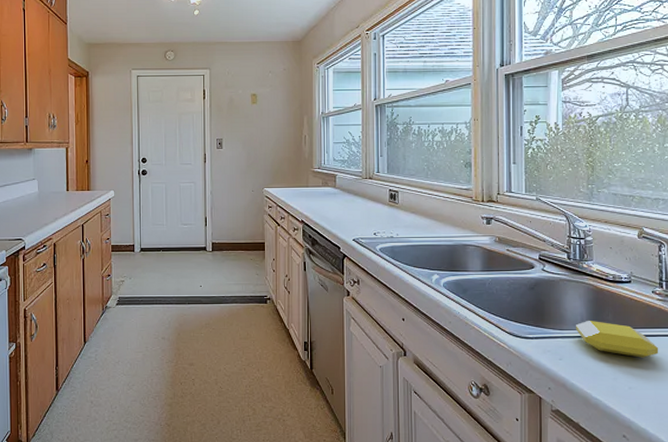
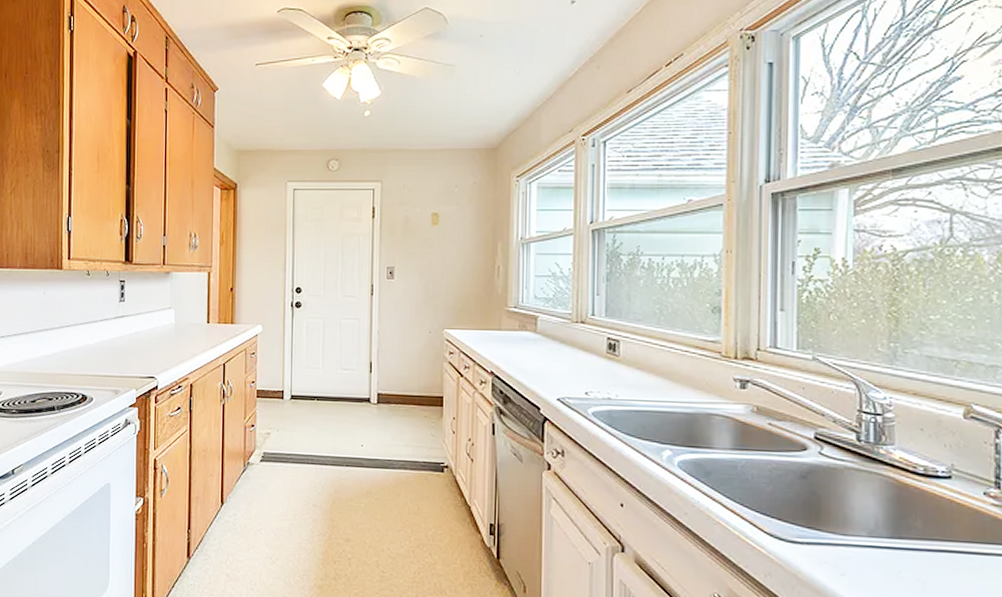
soap bar: present [576,321,659,358] -> none [867,526,993,583]

